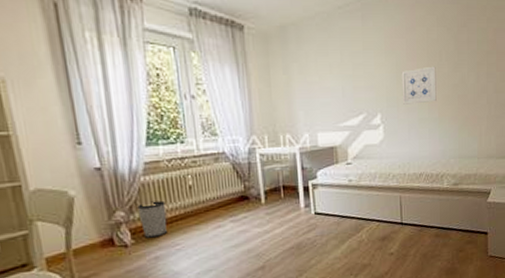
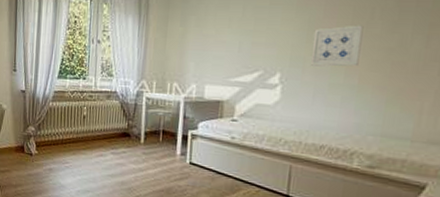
wastebasket: present [137,200,167,238] -> none [43,123,64,153]

